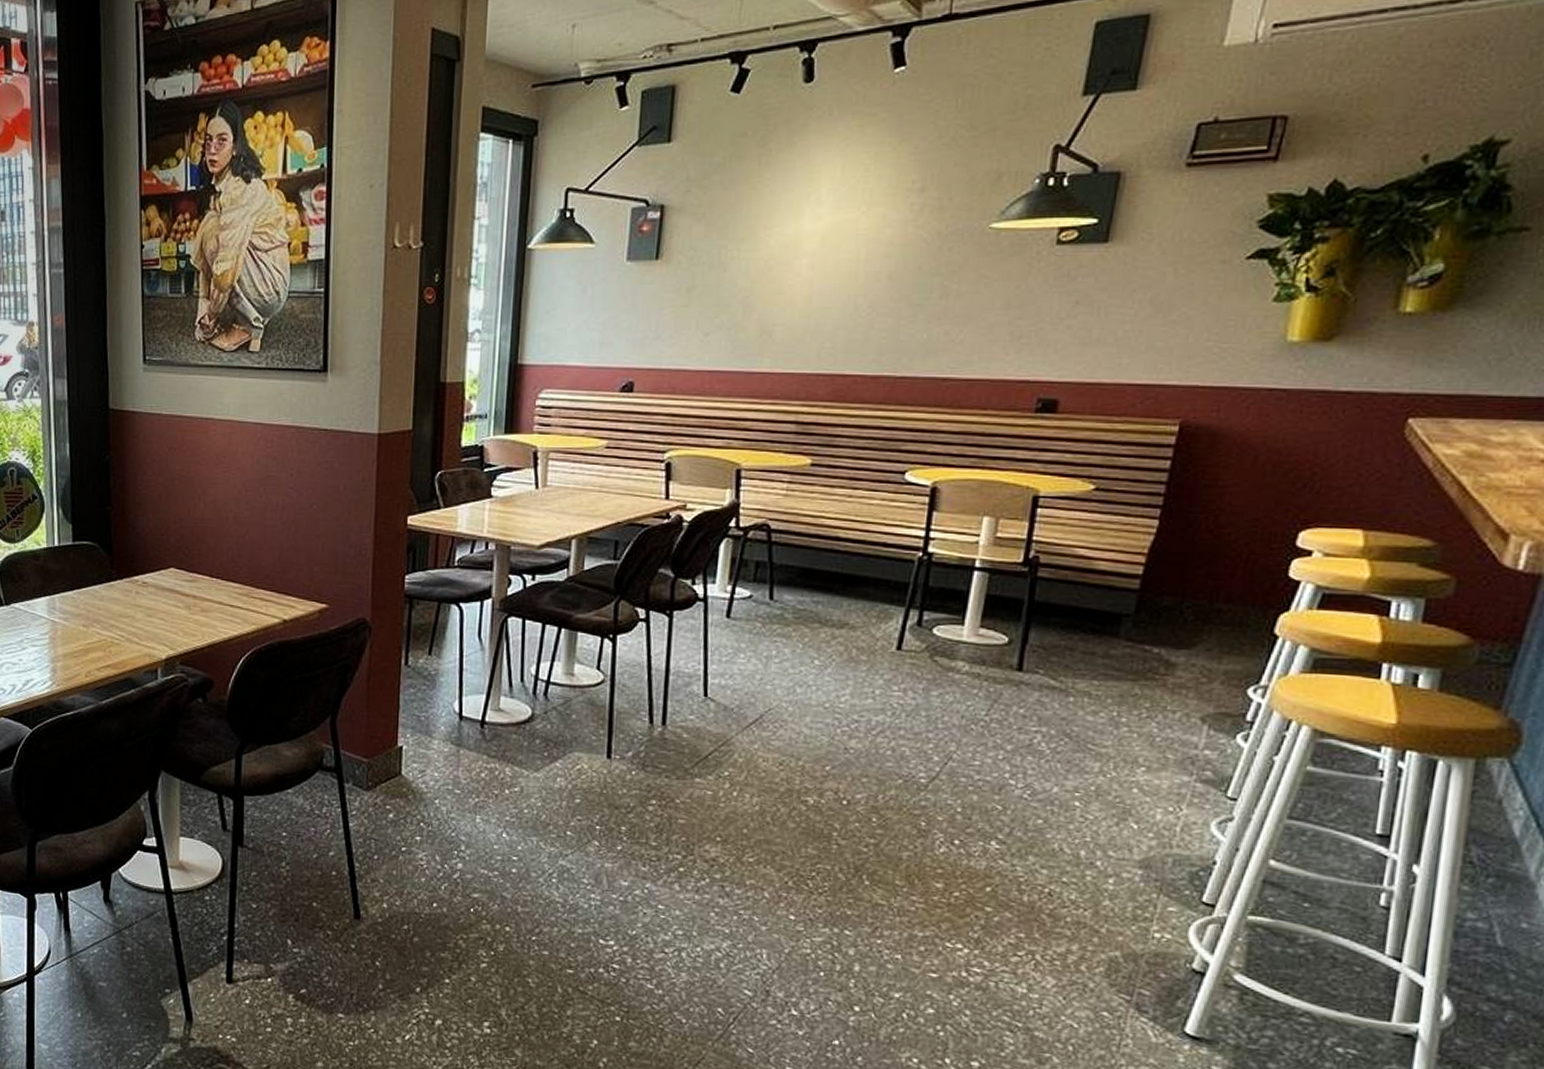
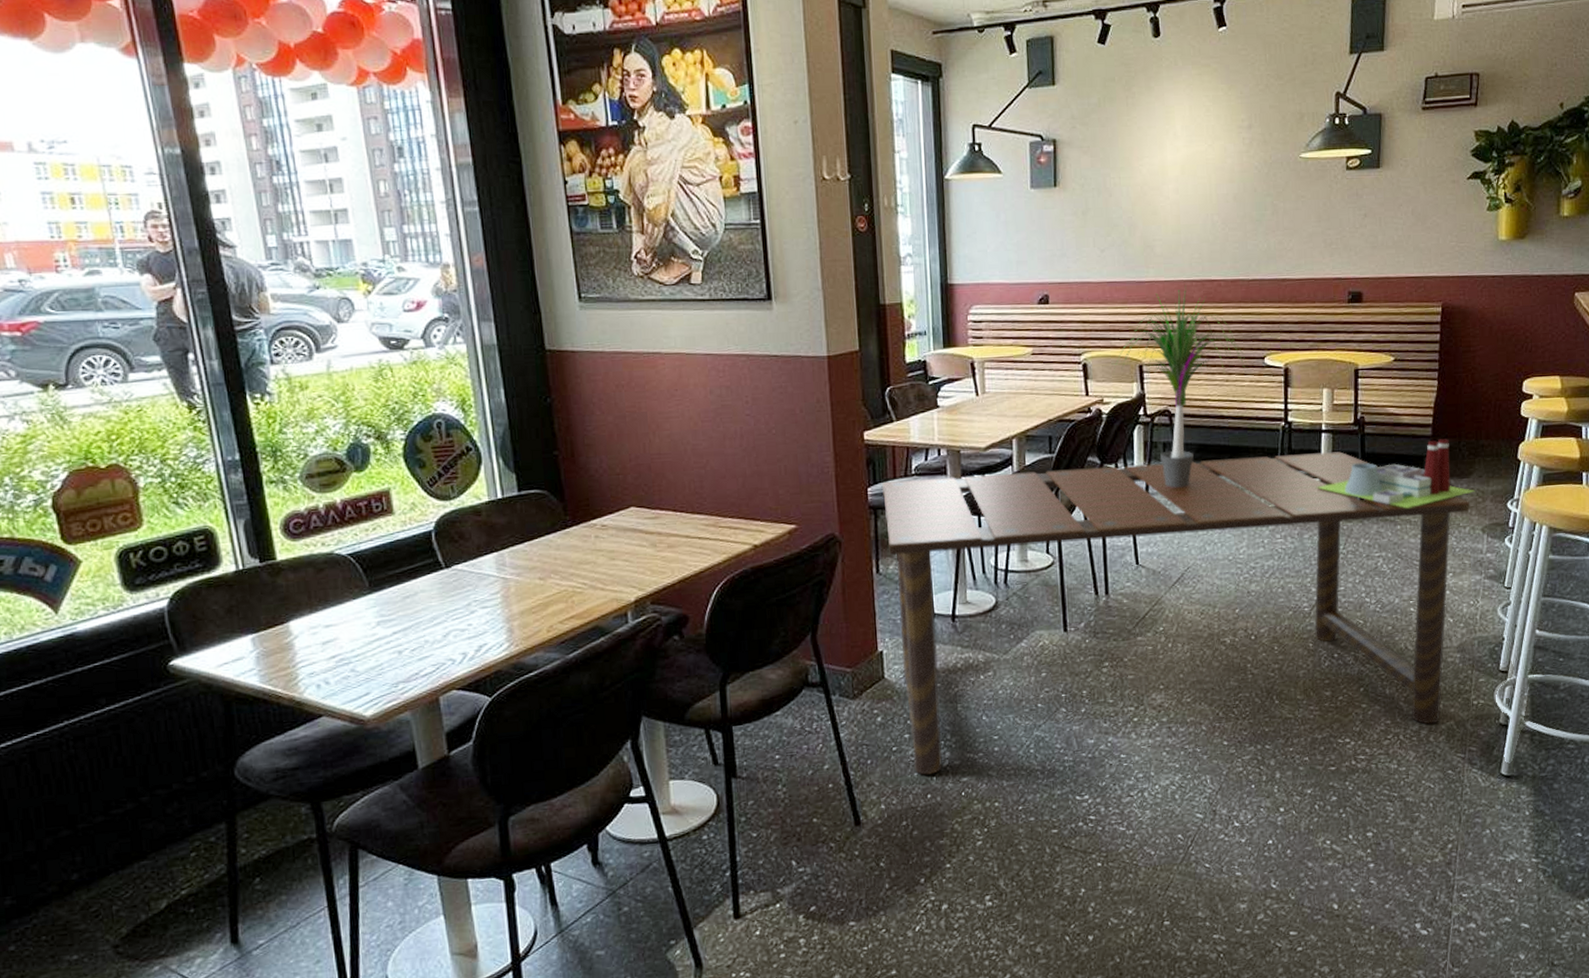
dining table: none [420,570,1186,950] -> present [881,451,1470,775]
potted plant: none [704,380,880,616] -> present [1114,286,1248,488]
architectural model: none [958,595,1198,678] -> present [1317,439,1475,509]

